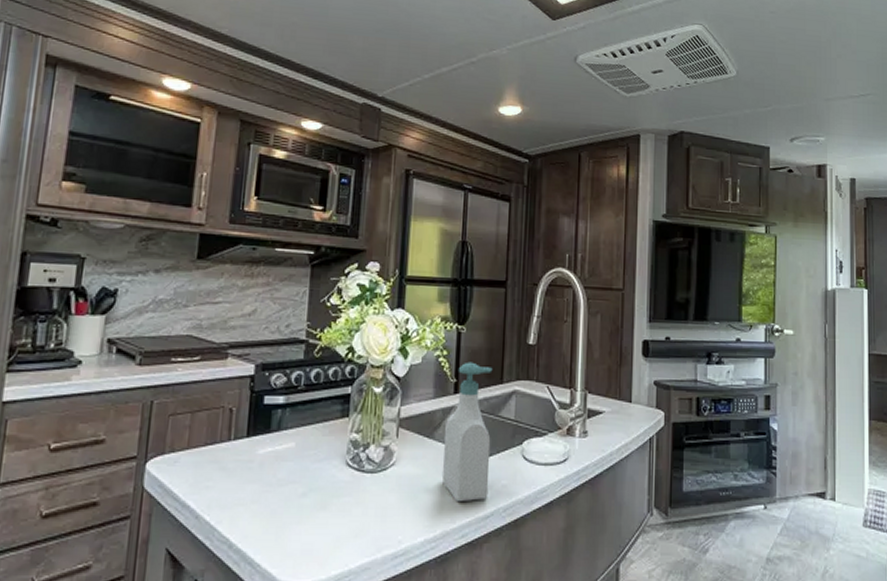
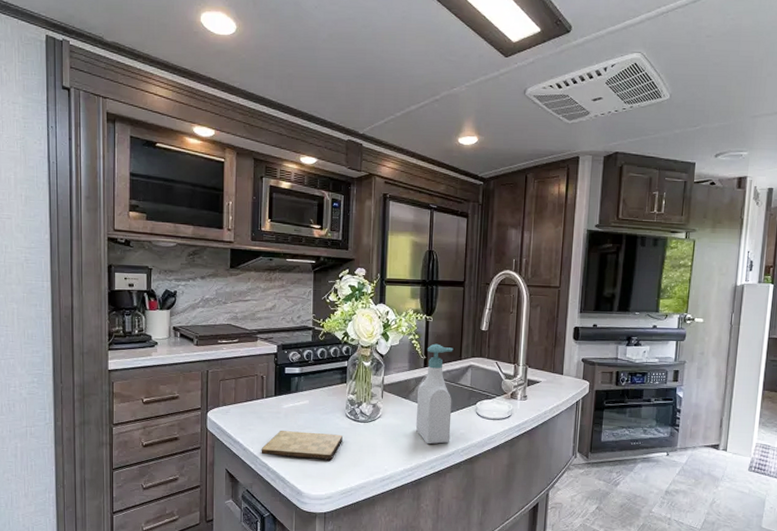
cutting board: none [221,486,340,531] -> present [261,430,343,461]

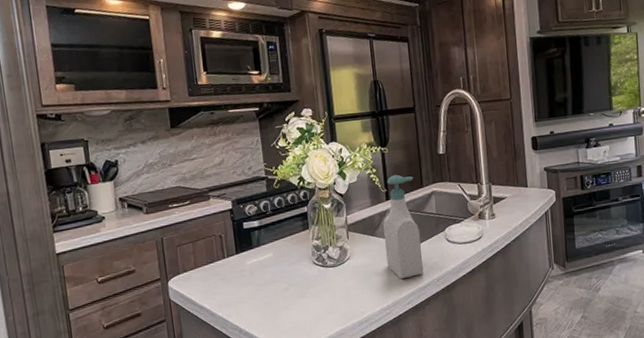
cutting board: present [261,430,343,461] -> none [230,283,313,317]

